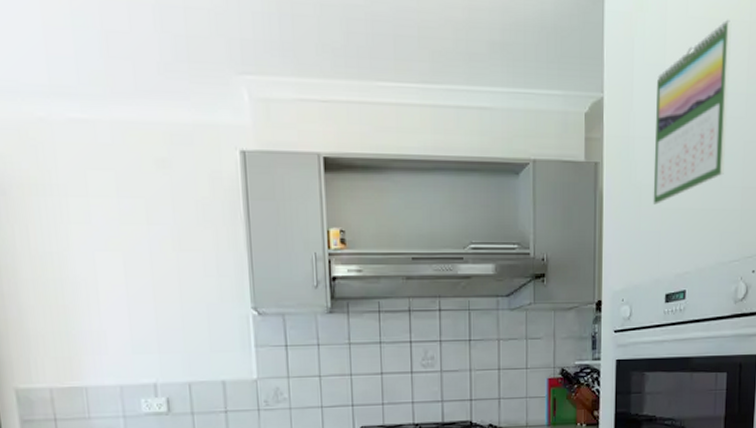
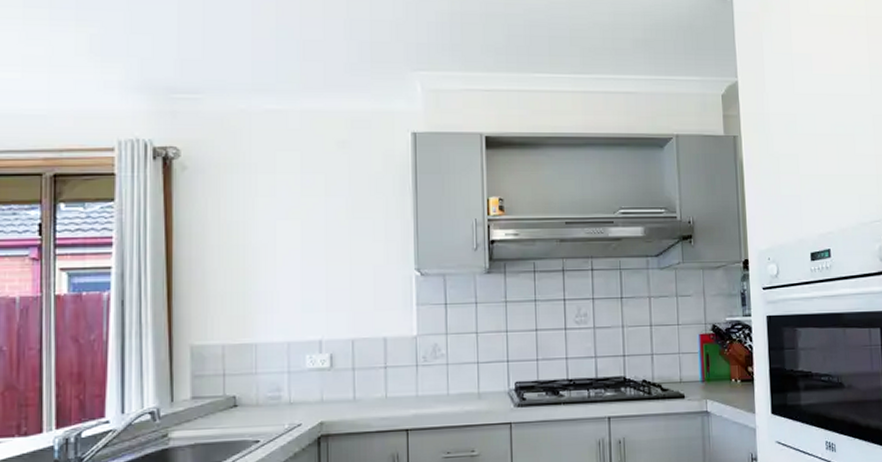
calendar: present [653,19,732,205] -> none [786,15,857,172]

